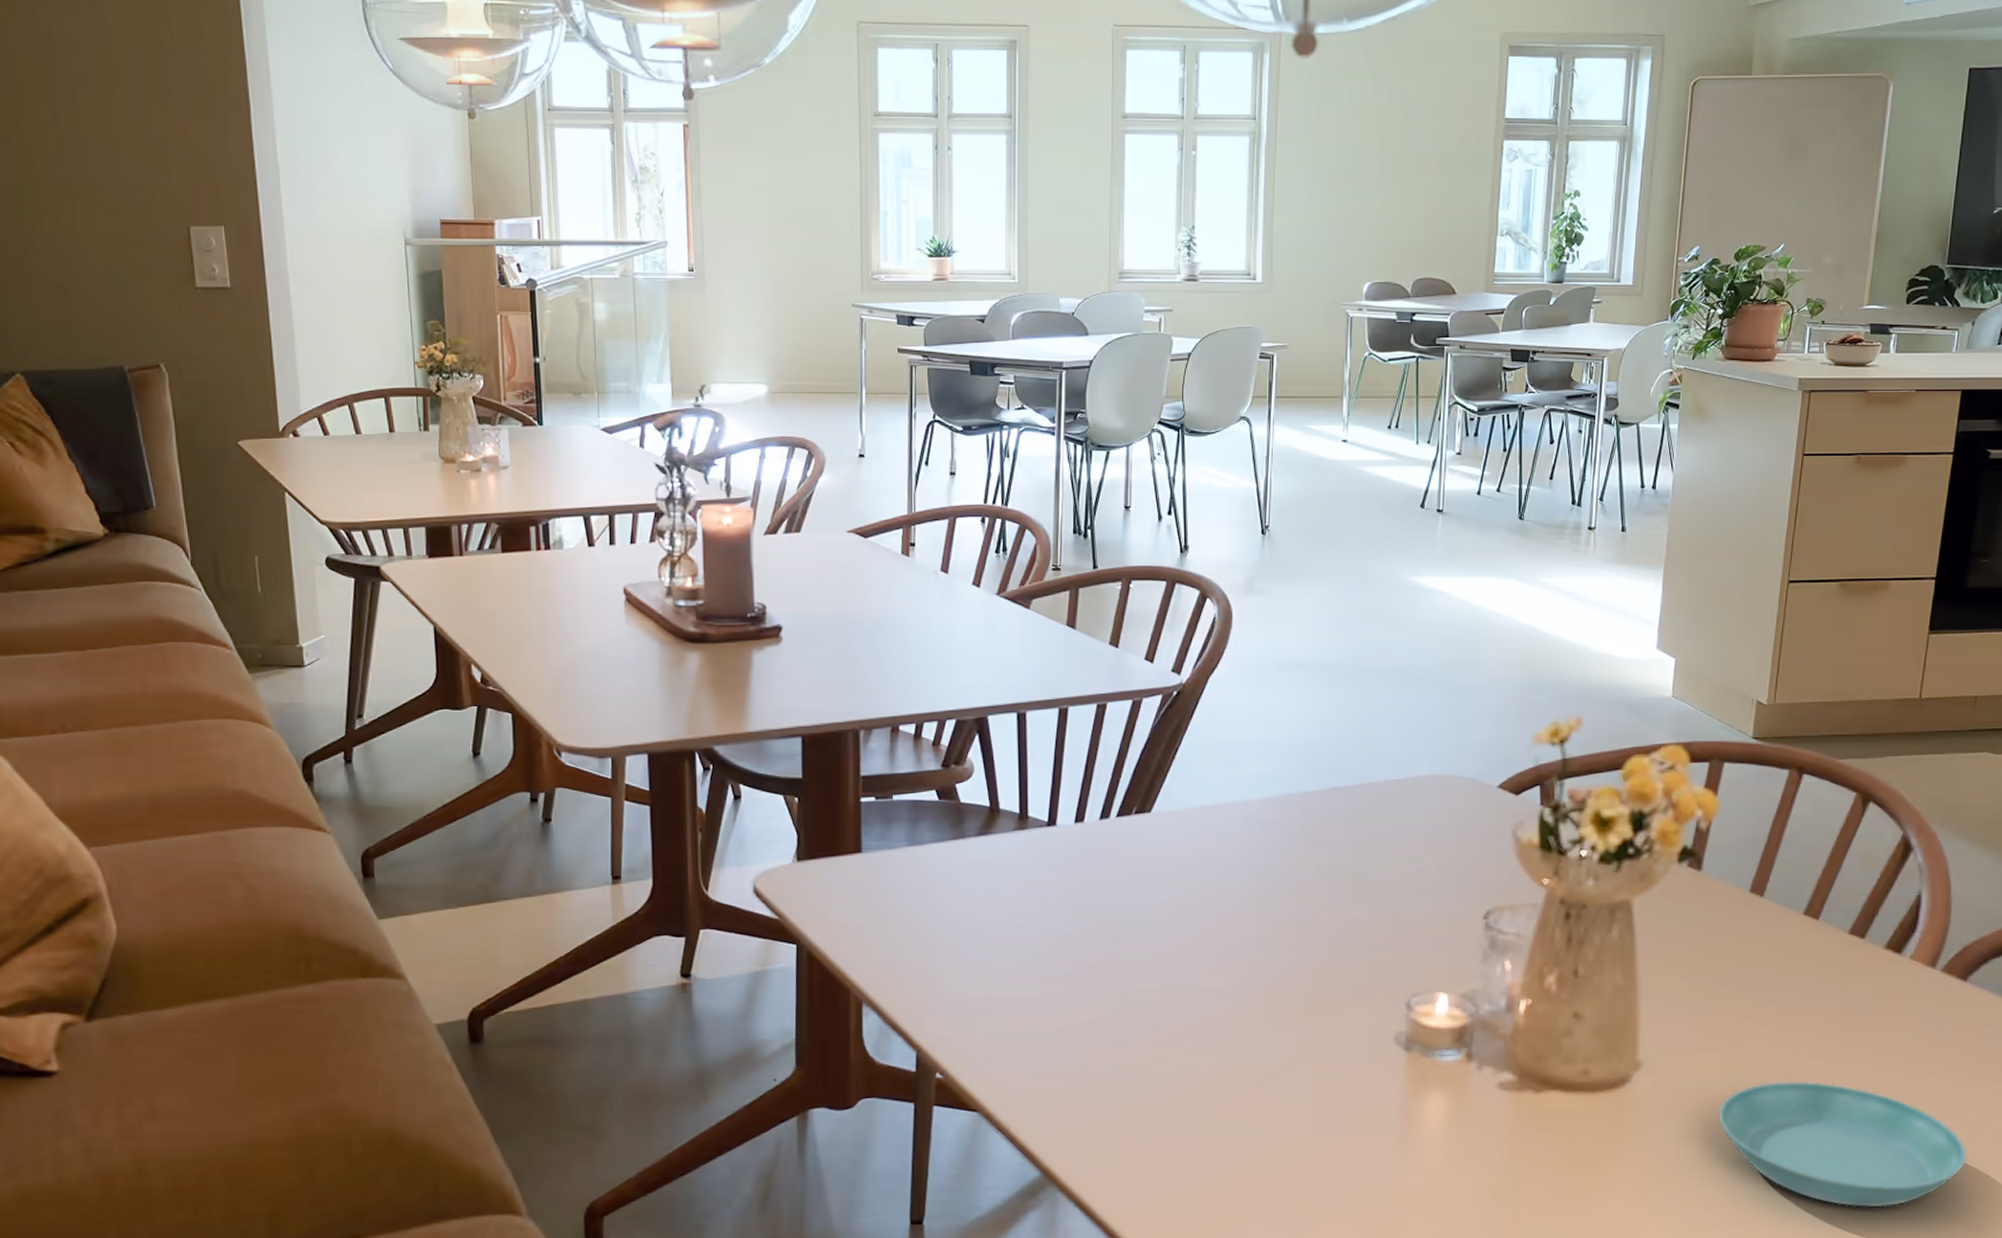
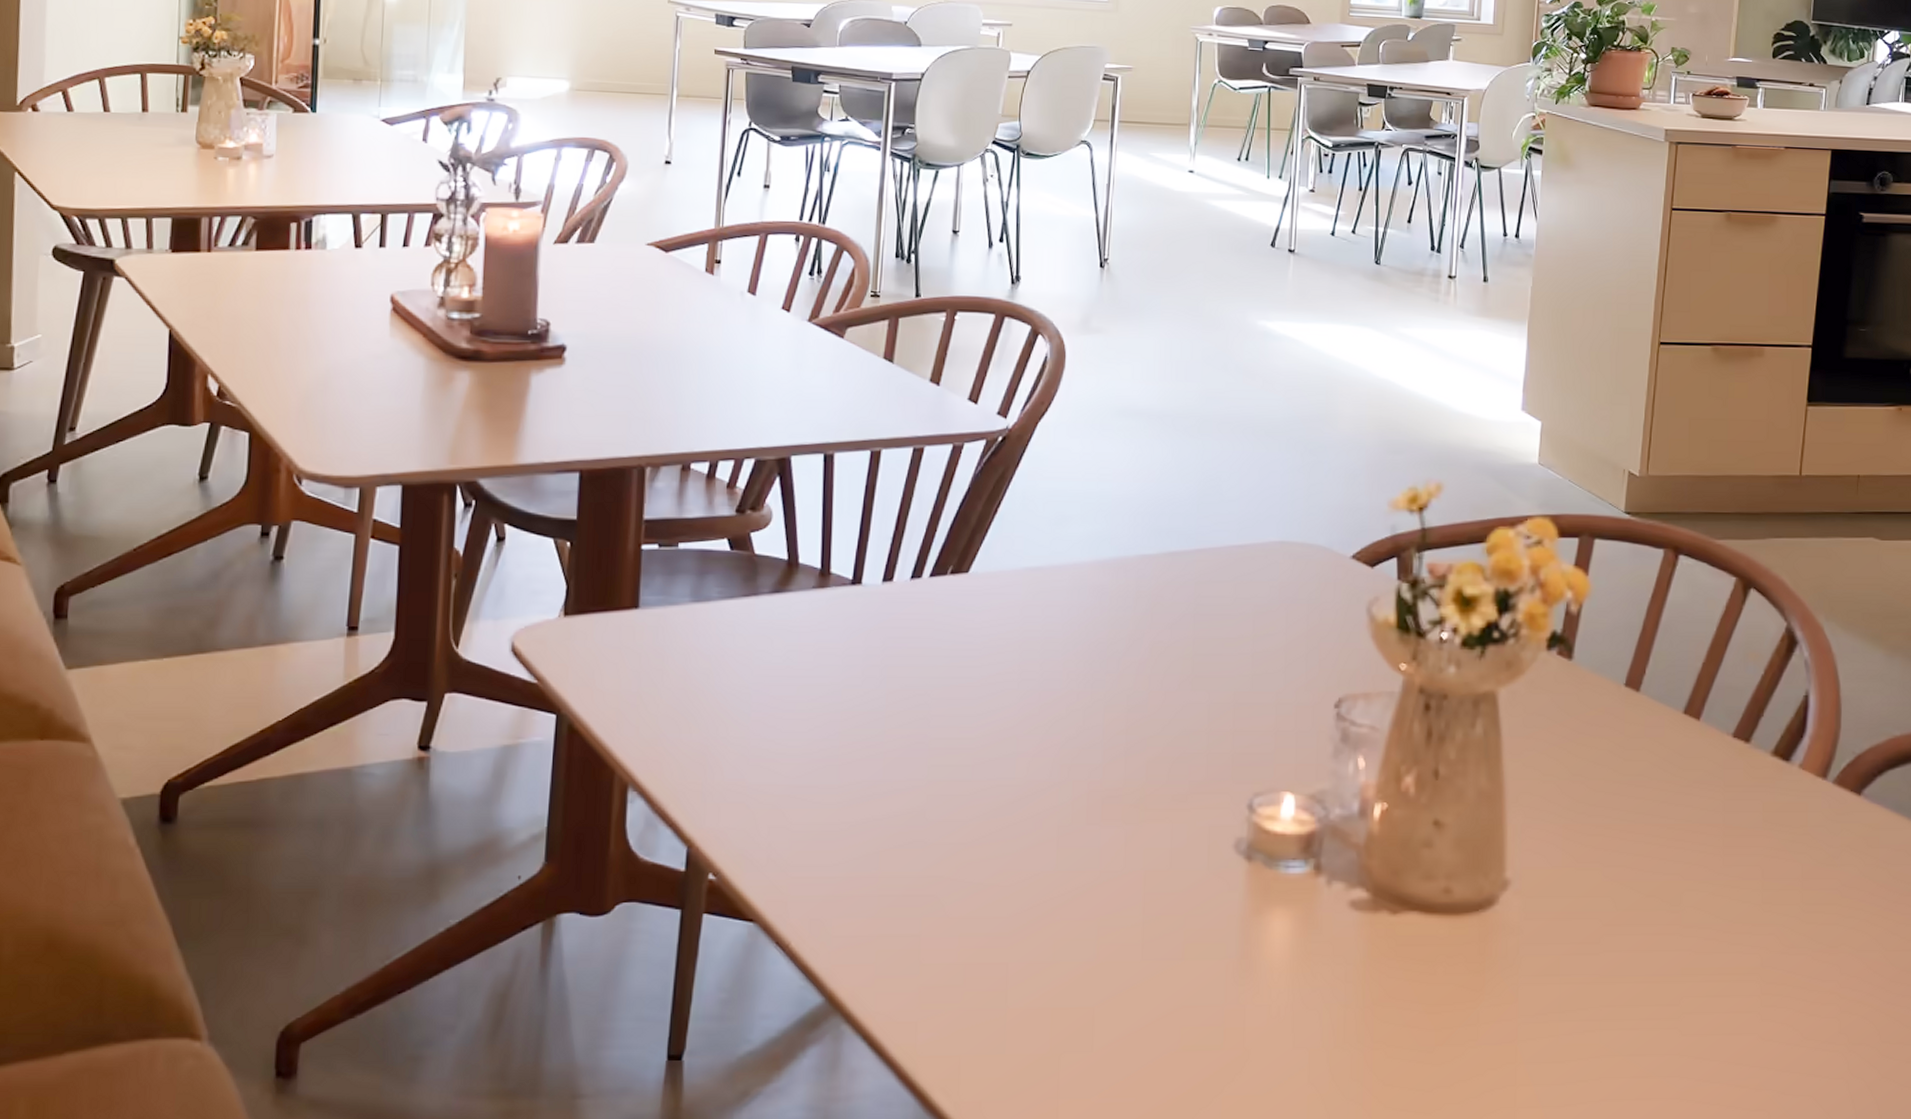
saucer: present [1718,1081,1967,1208] -> none [1595,907,1869,1060]

